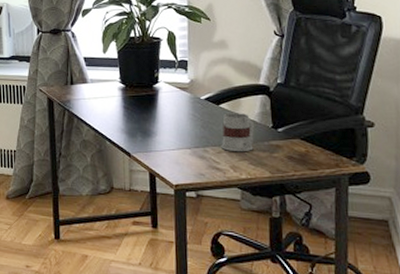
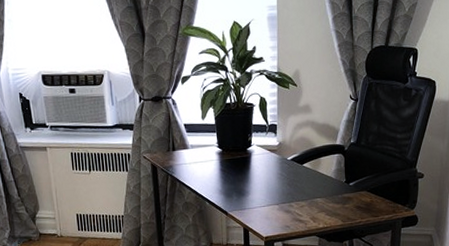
mug: present [221,113,255,152] -> none [303,170,332,205]

